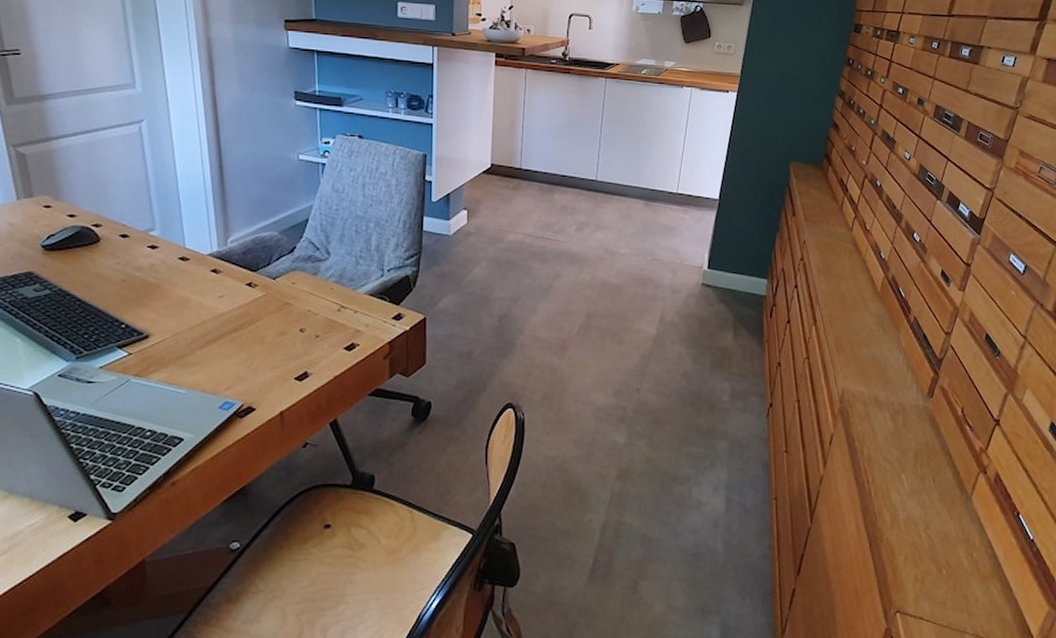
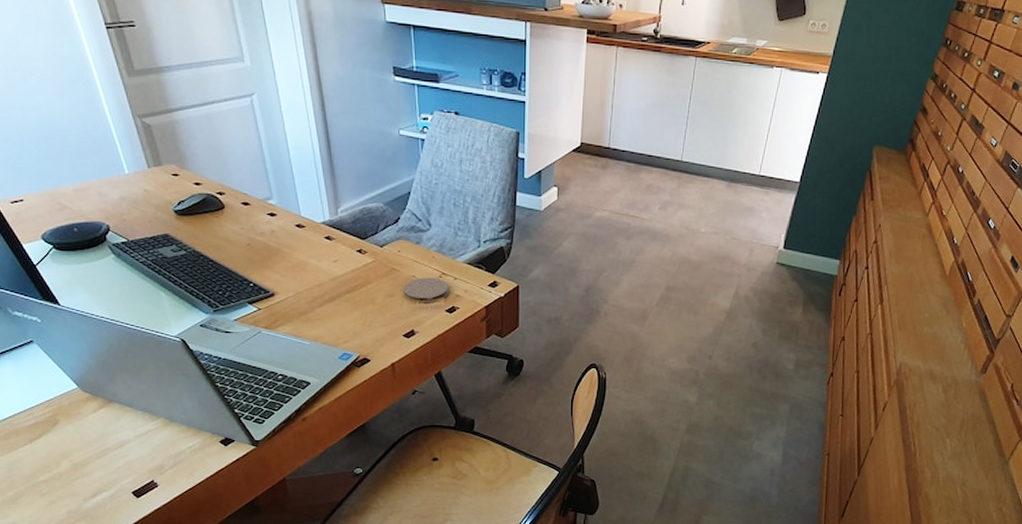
coaster: none [296,311,348,342] -> present [403,277,448,305]

